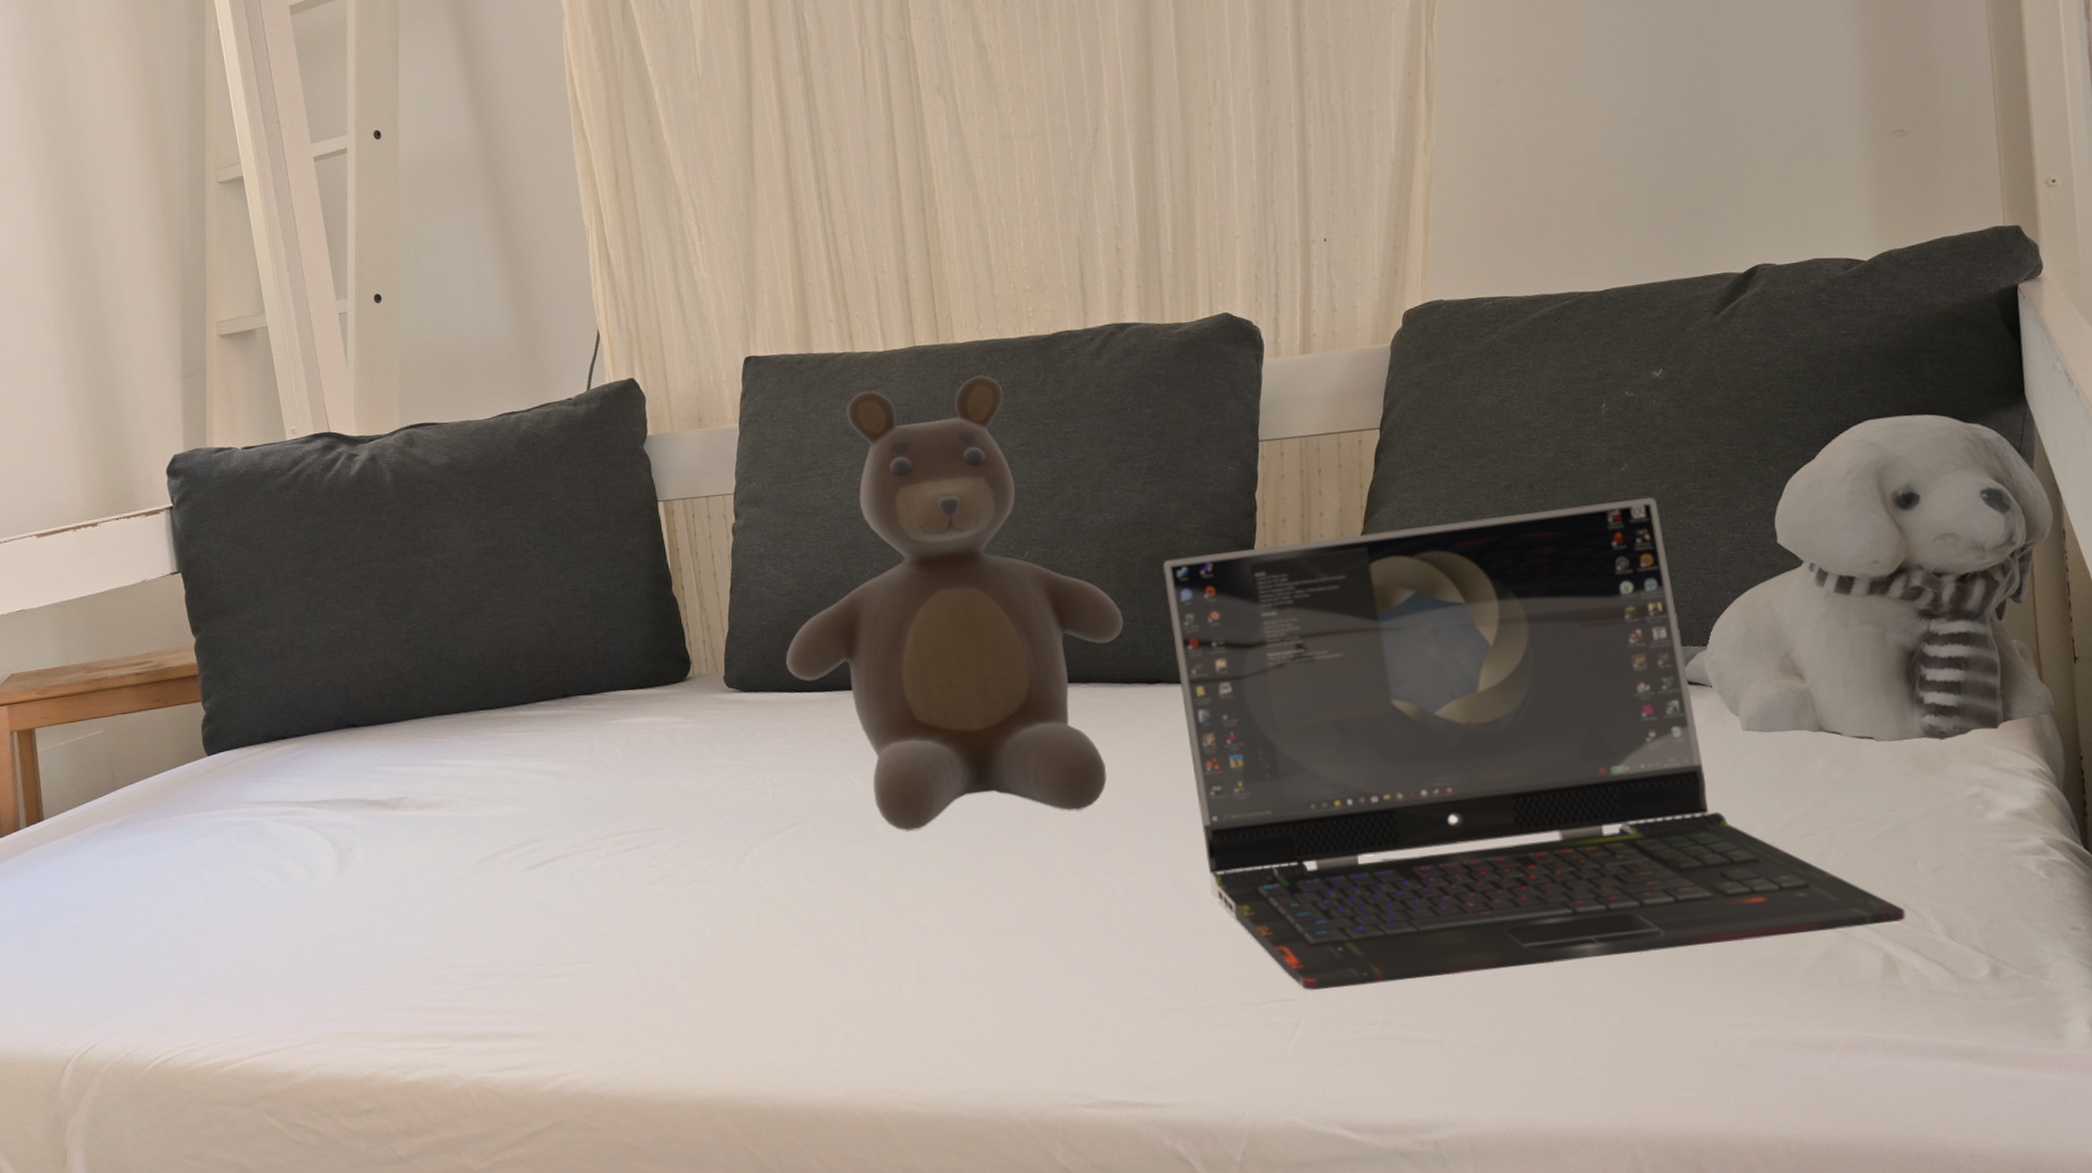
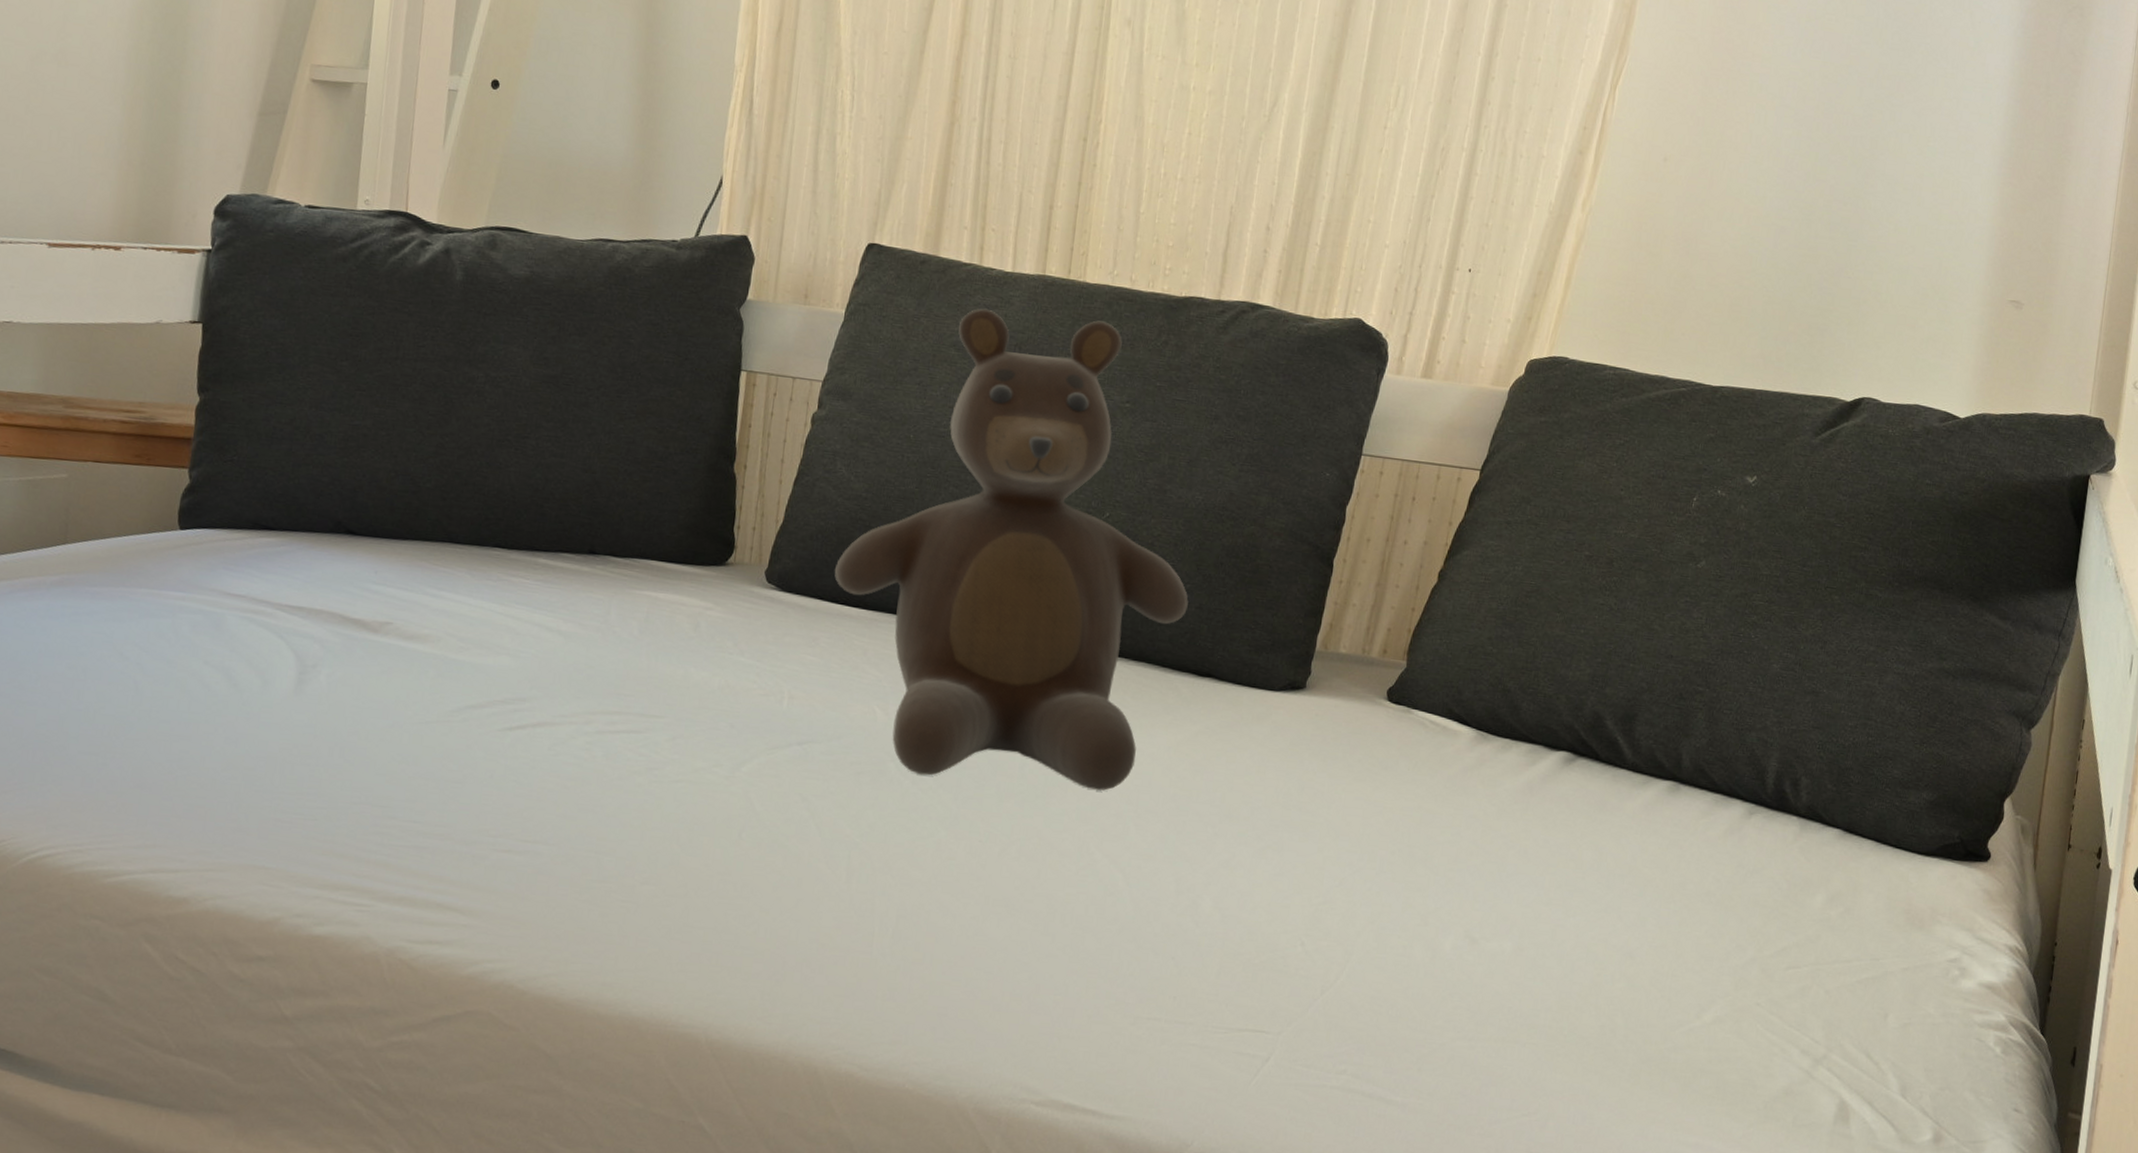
laptop computer: present [1162,497,1906,990] -> none [1211,553,1868,1071]
plush toy: present [1675,414,2058,742] -> none [1715,572,2078,900]

